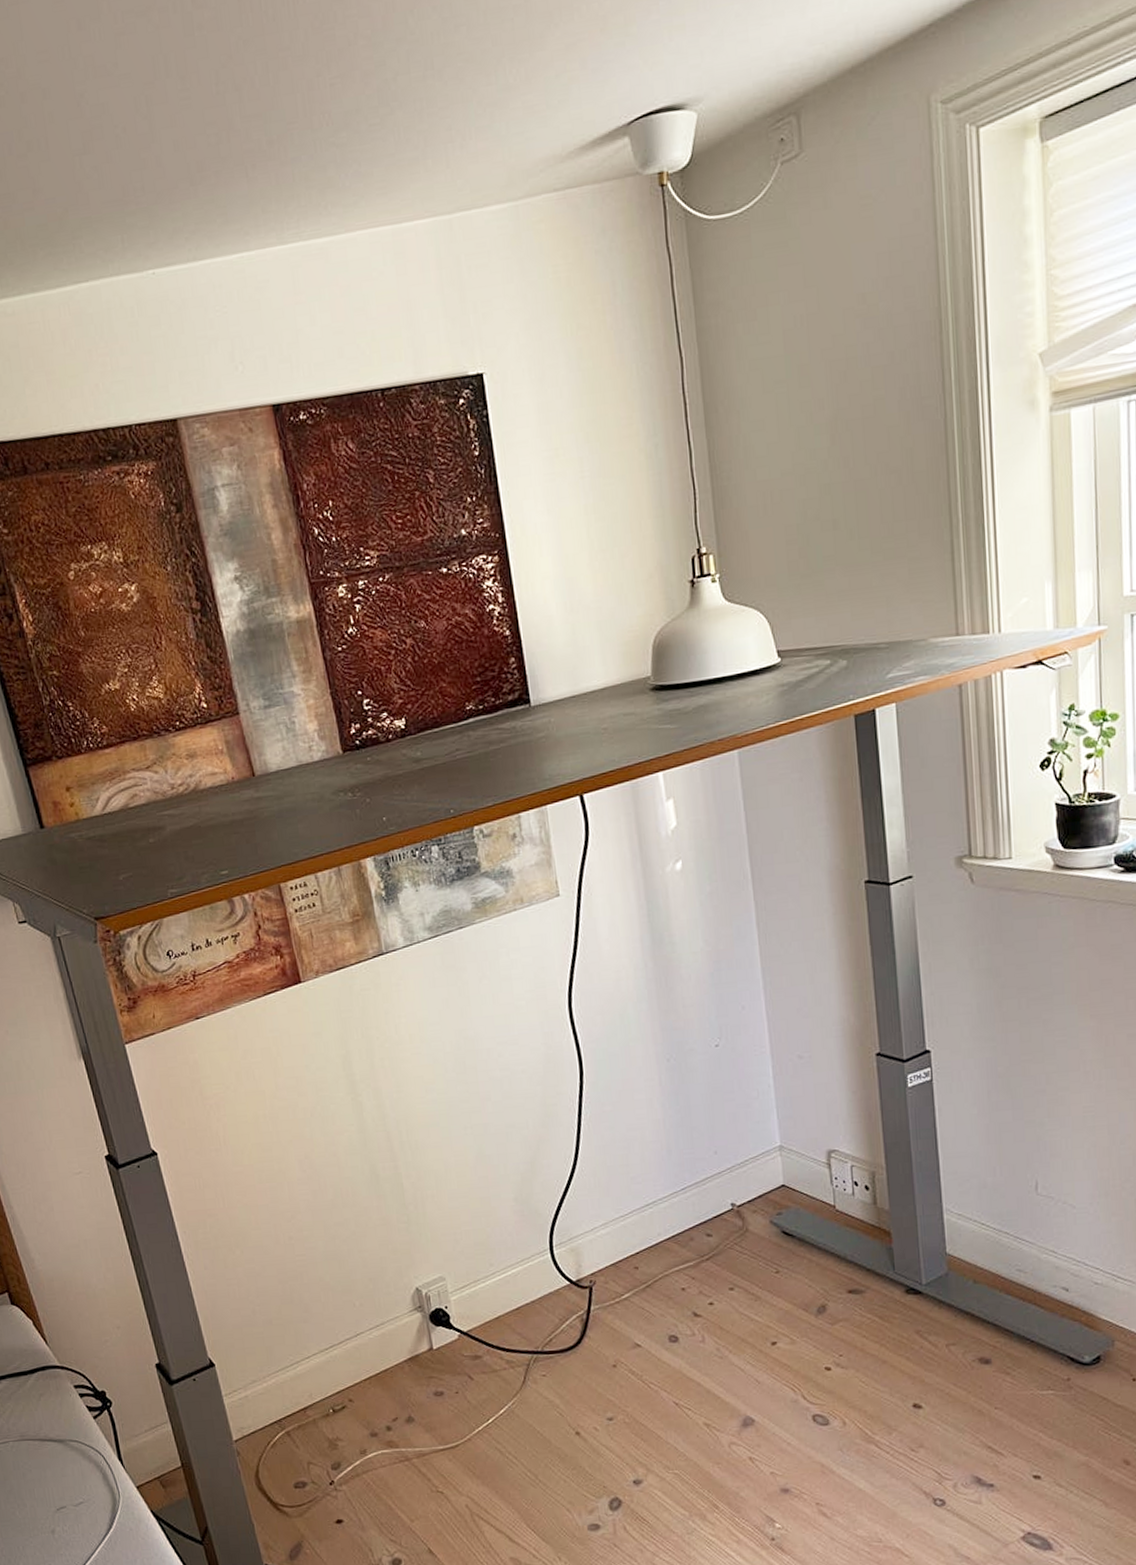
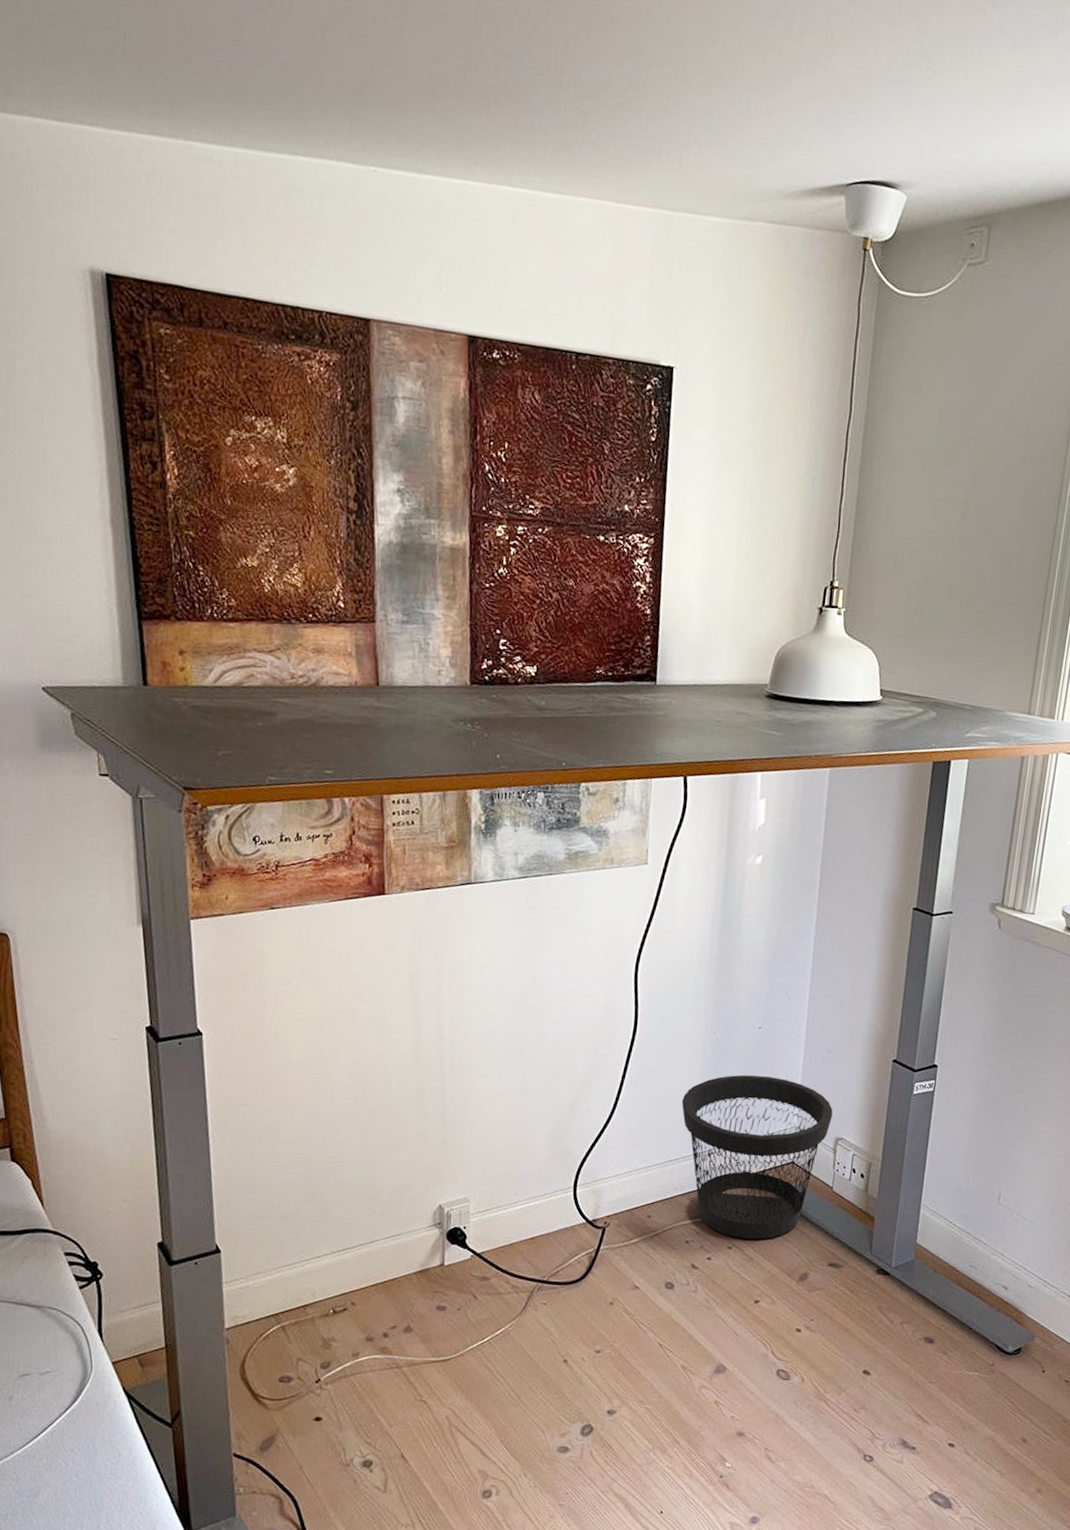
wastebasket: none [646,1096,820,1277] -> present [681,1074,833,1240]

